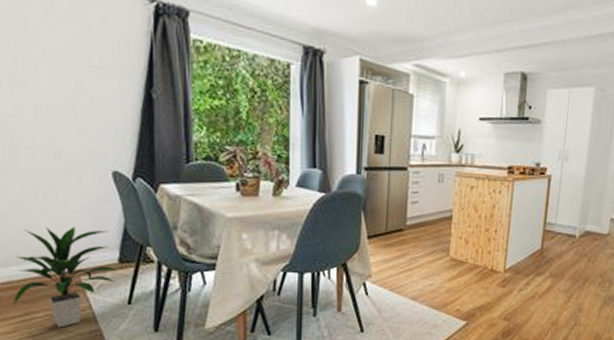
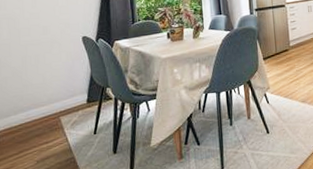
indoor plant: present [11,227,118,328] -> none [10,80,87,160]

